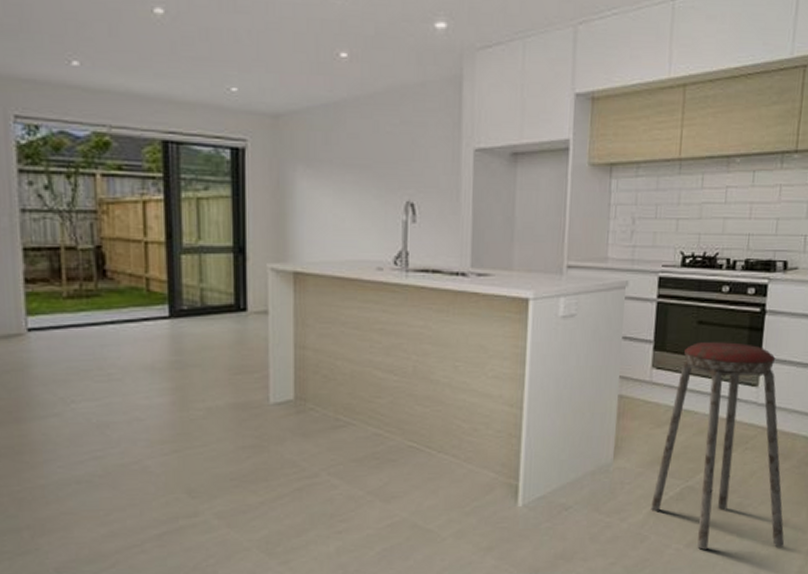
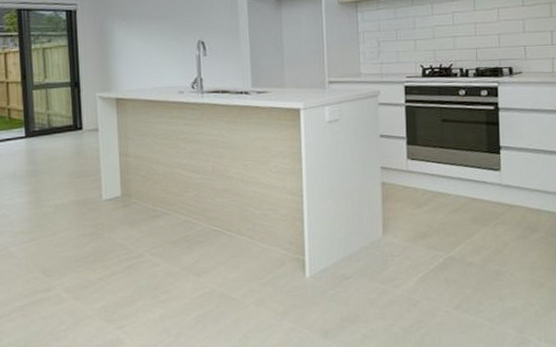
music stool: present [651,342,785,550] -> none [419,135,543,312]

